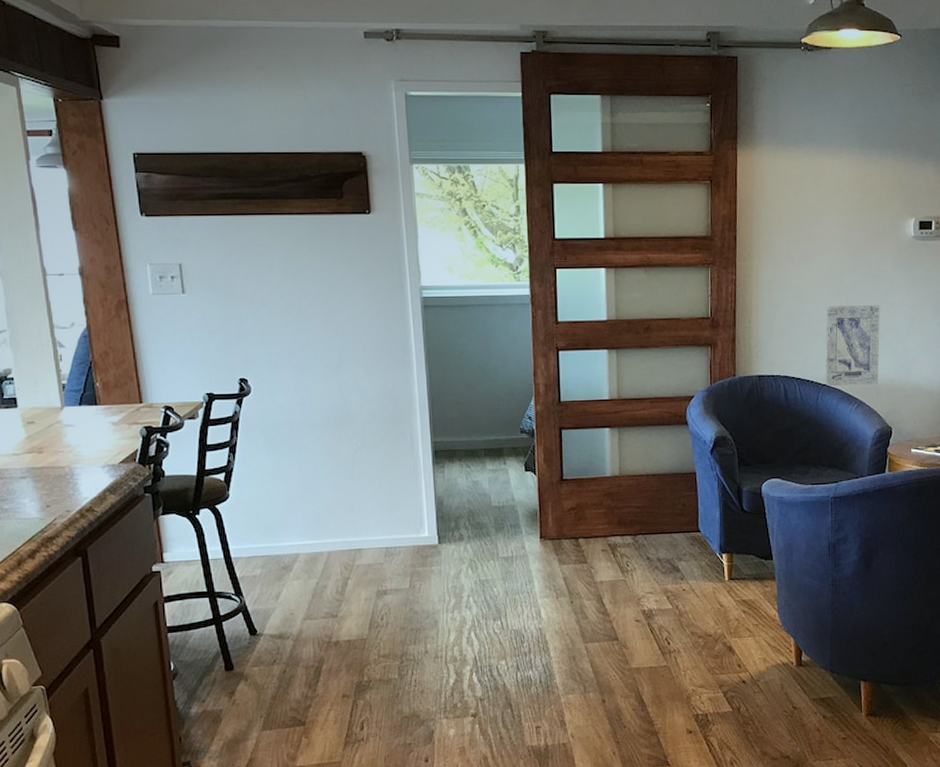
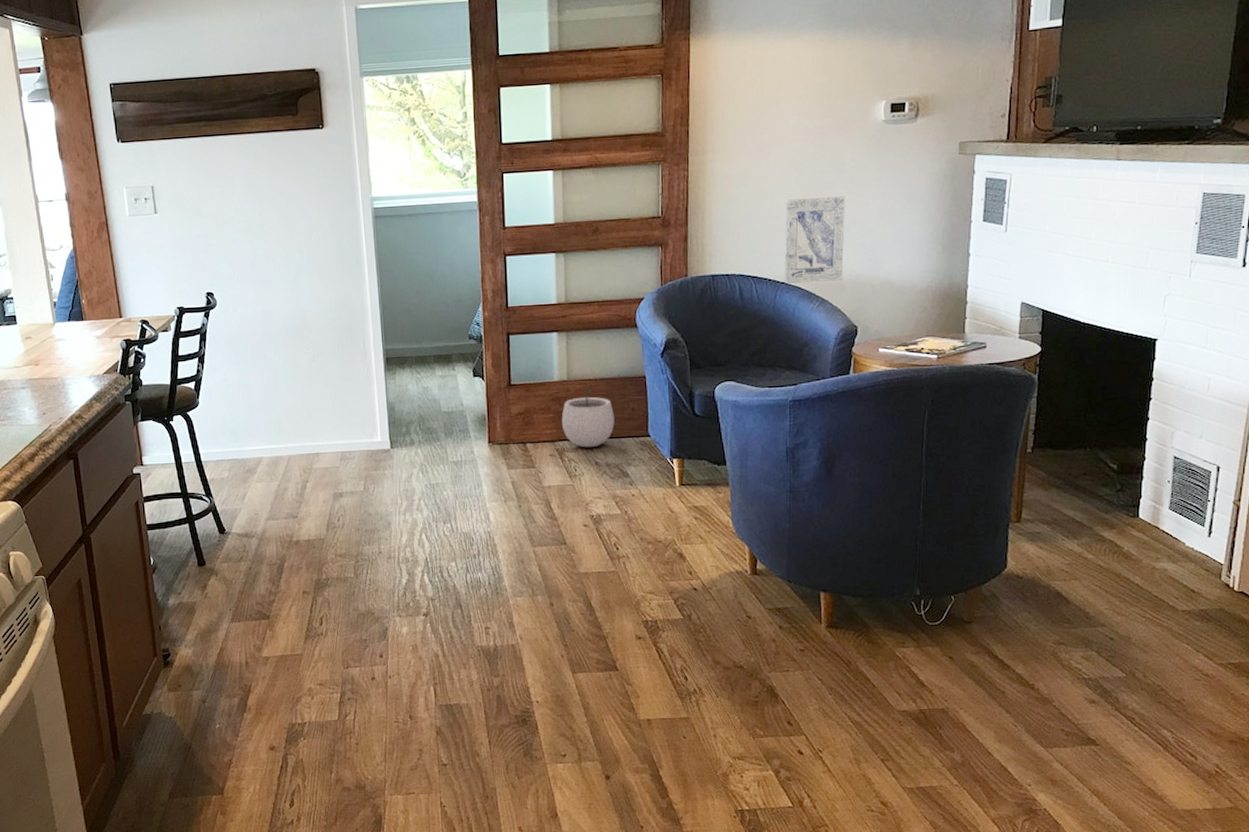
plant pot: none [613,479,666,543] -> present [561,383,615,448]

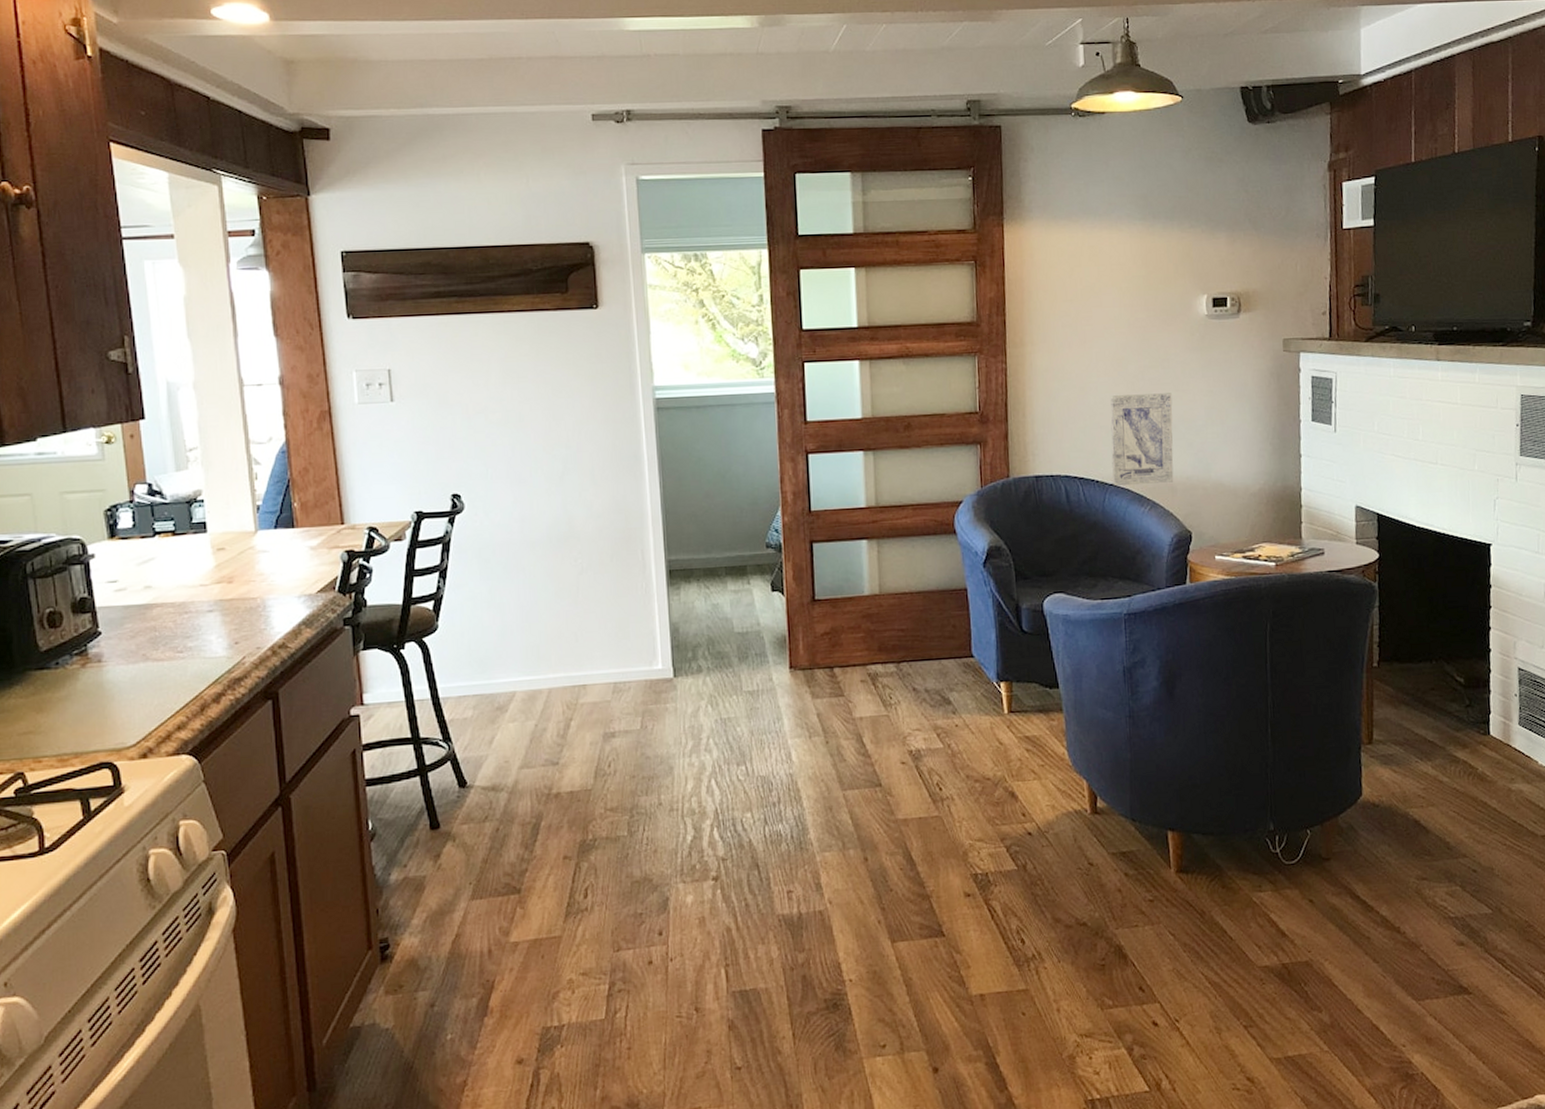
plant pot: present [561,383,615,448] -> none [873,597,934,672]

